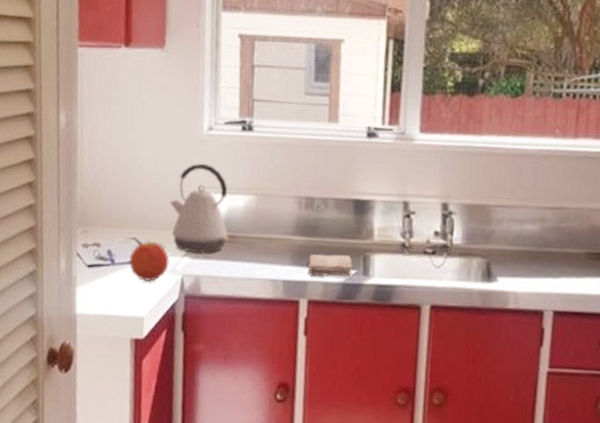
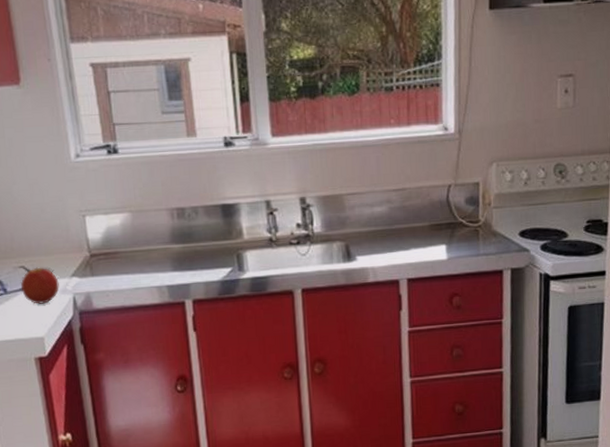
kettle: present [170,163,229,253] -> none [50,189,112,272]
washcloth: present [308,254,352,277] -> none [187,255,228,278]

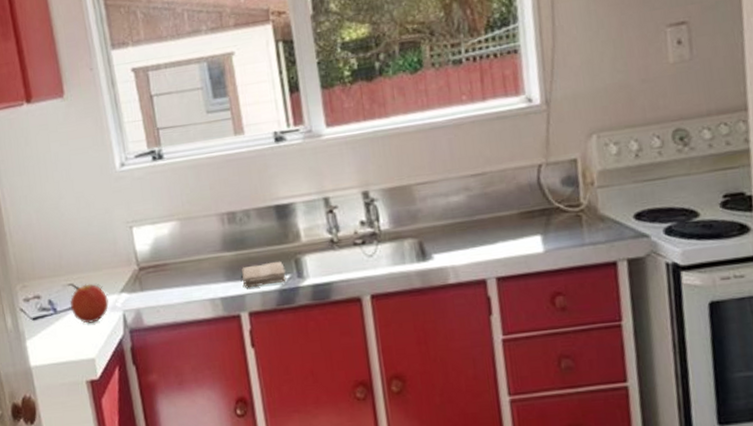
washcloth: none [187,255,228,278] -> present [241,261,286,289]

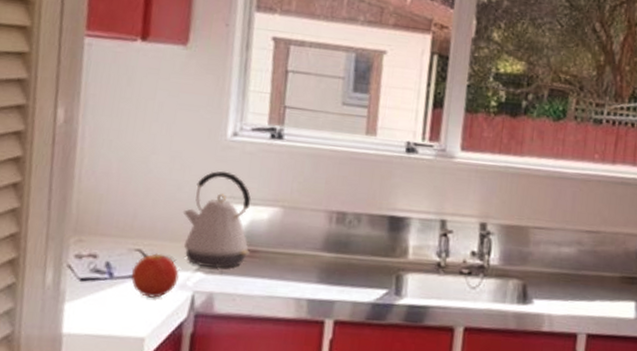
kettle: none [98,199,161,288] -> present [183,171,252,268]
washcloth: present [241,261,286,289] -> none [336,272,384,296]

